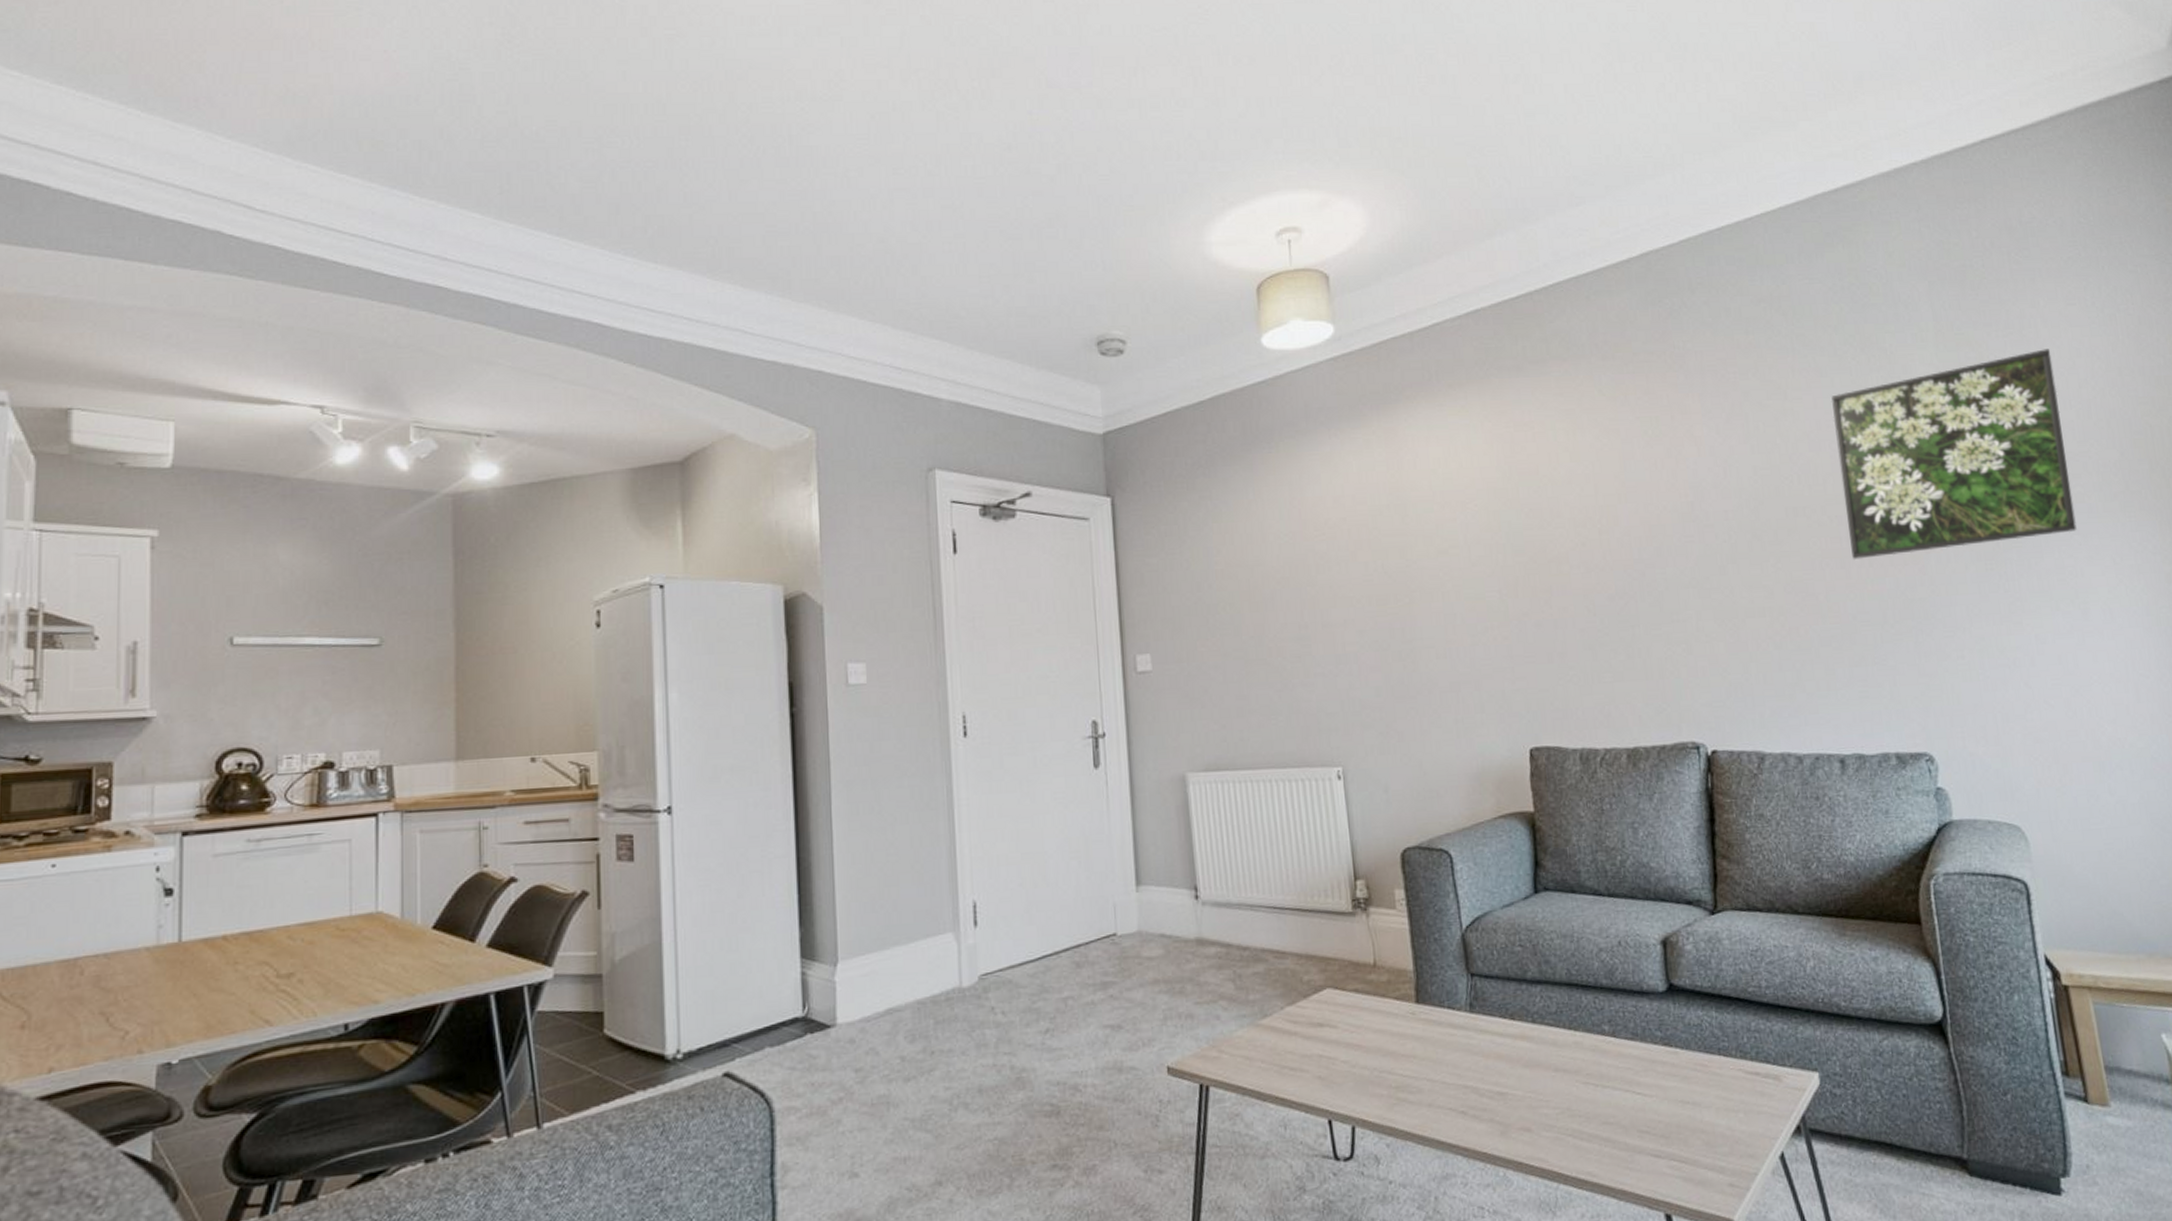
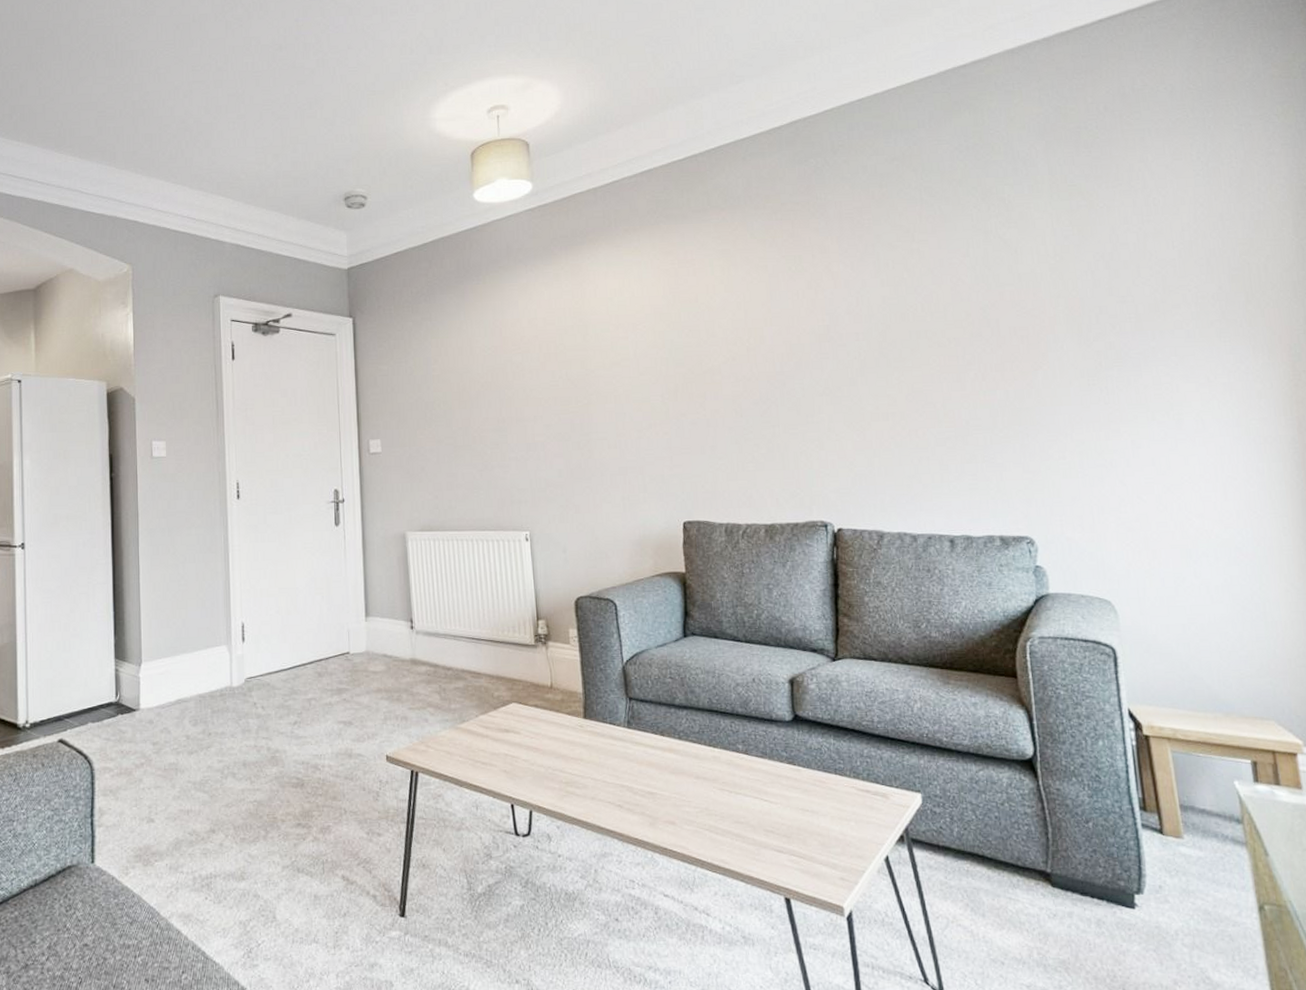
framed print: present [1831,349,2077,561] -> none [954,197,1174,375]

